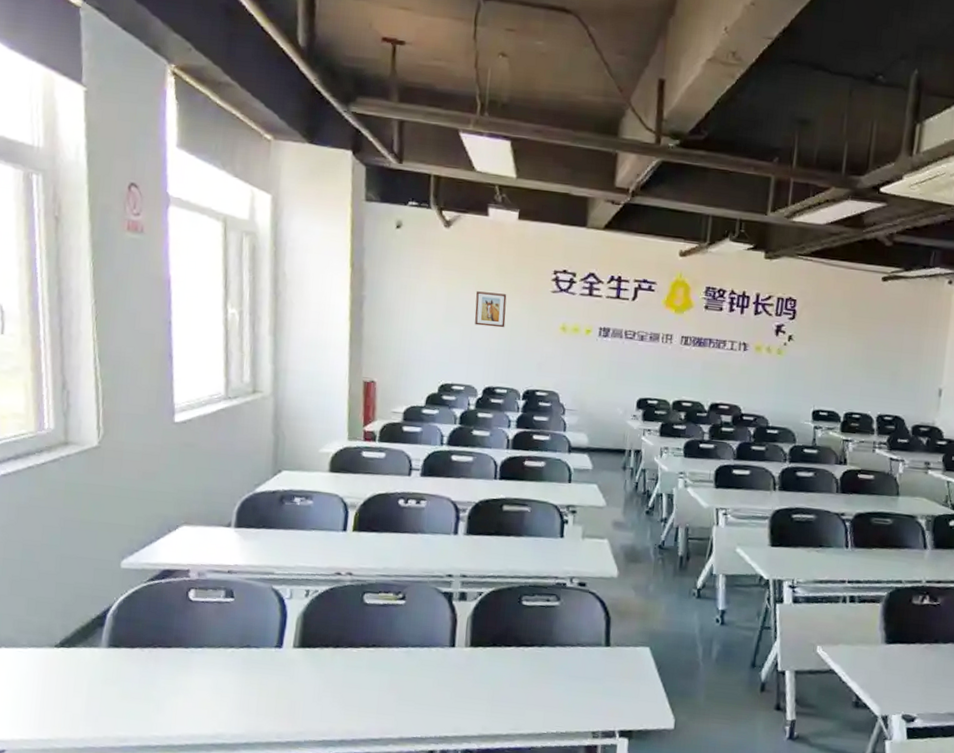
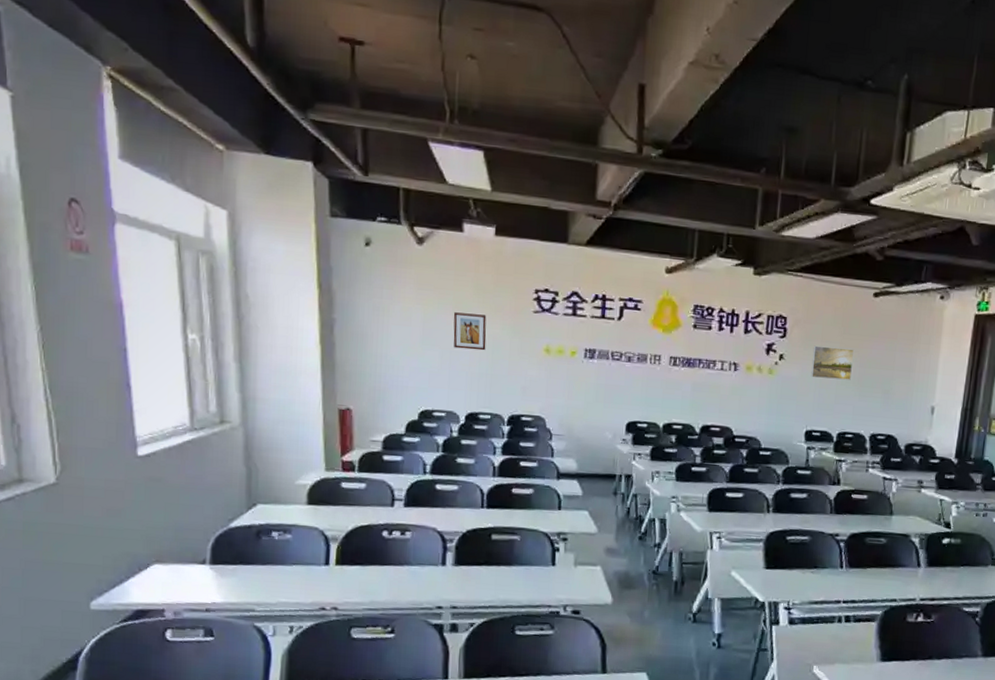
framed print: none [819,327,863,362] -> present [810,345,855,380]

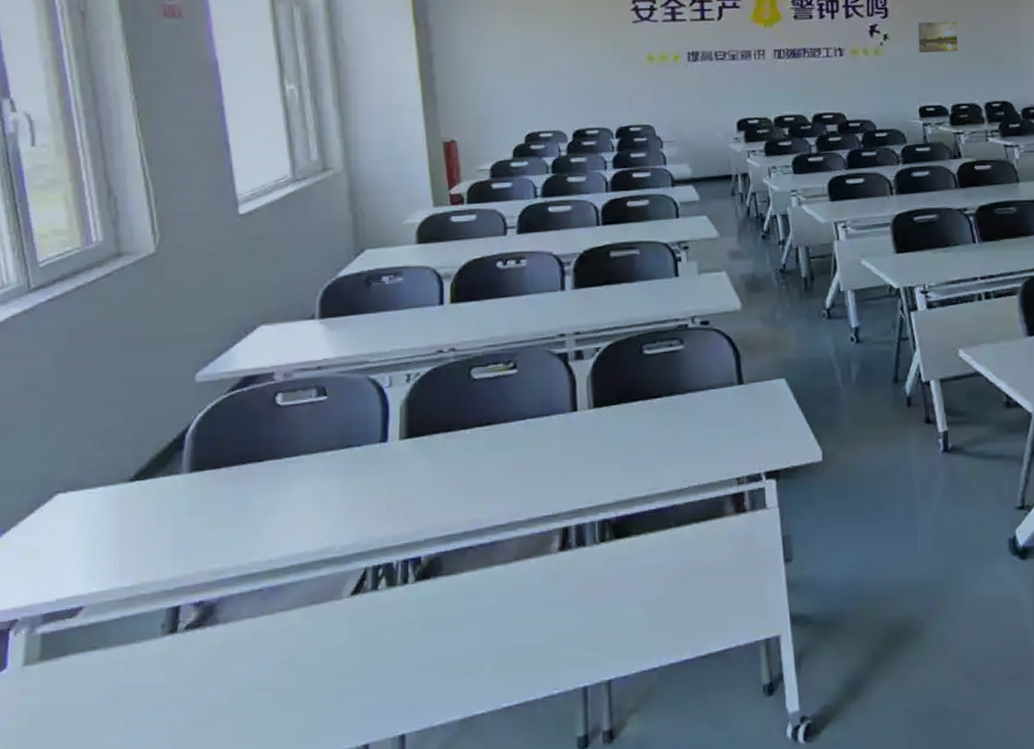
wall art: present [453,312,487,351] -> none [552,31,588,67]

